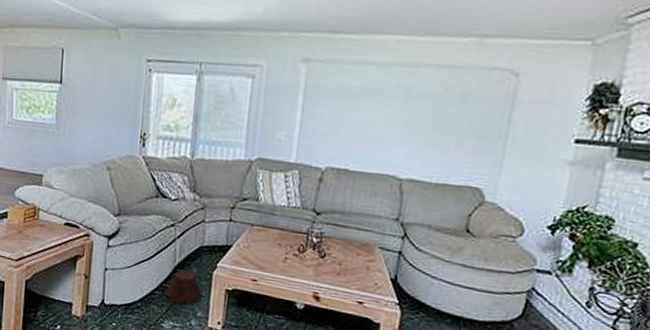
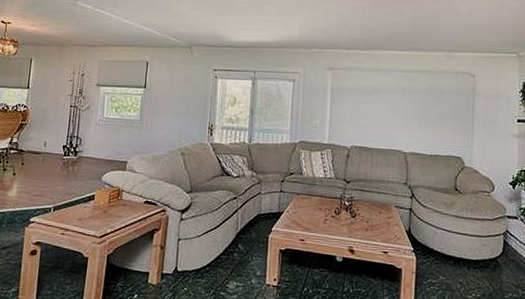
woven basket: present [165,270,203,304] -> none [229,235,261,266]

